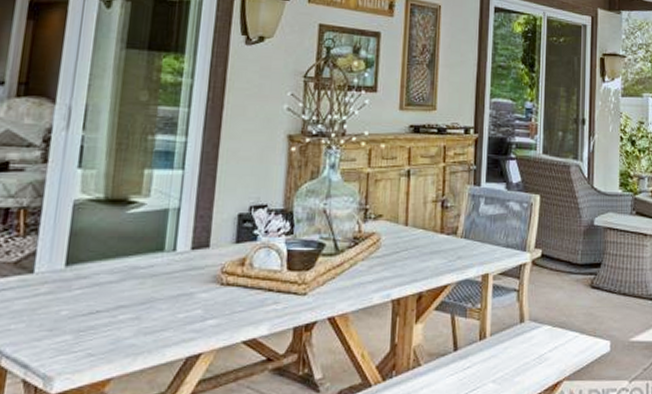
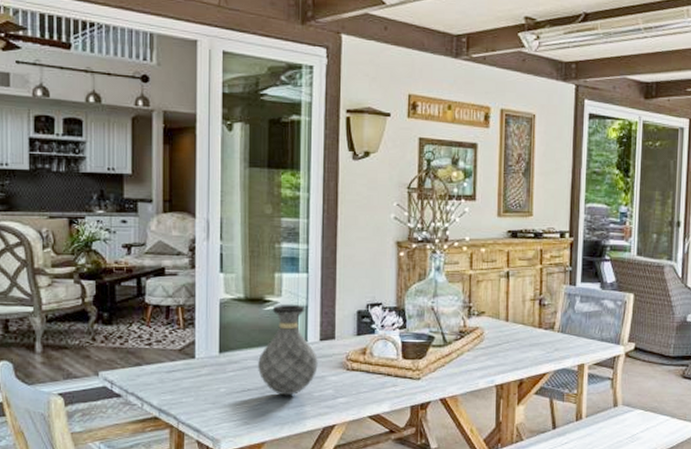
vase: none [112,207,187,318] -> present [258,305,318,396]

